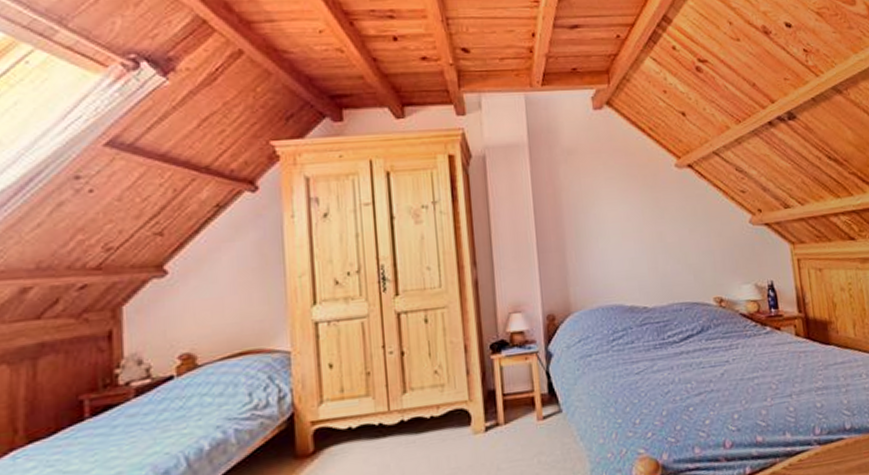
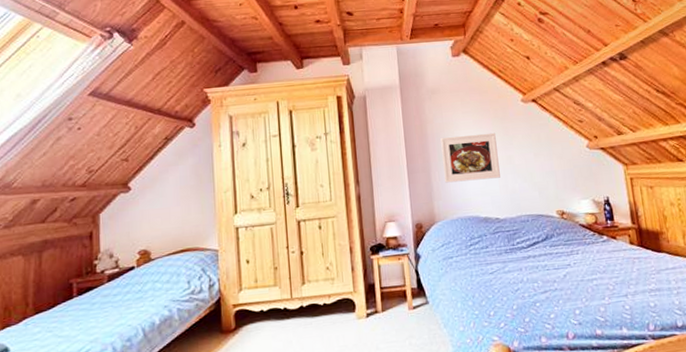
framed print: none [578,203,649,265] -> present [440,132,500,183]

